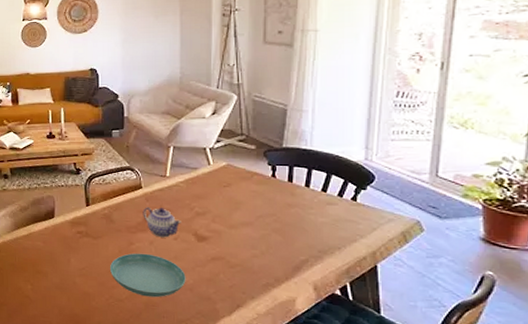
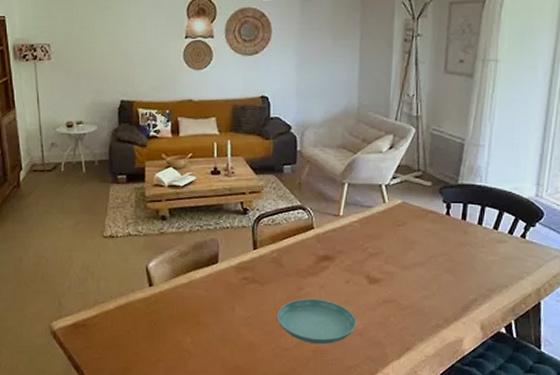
teapot: present [143,207,181,238] -> none [314,249,354,281]

